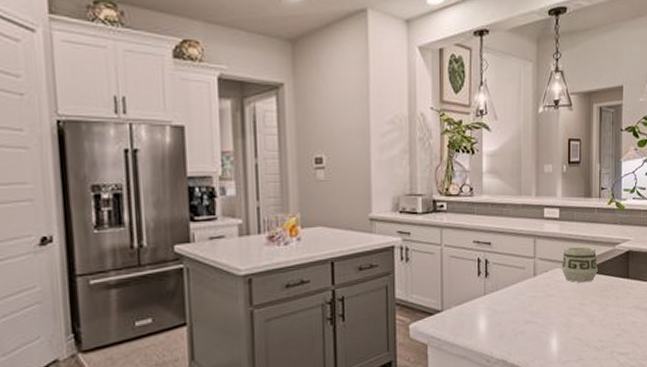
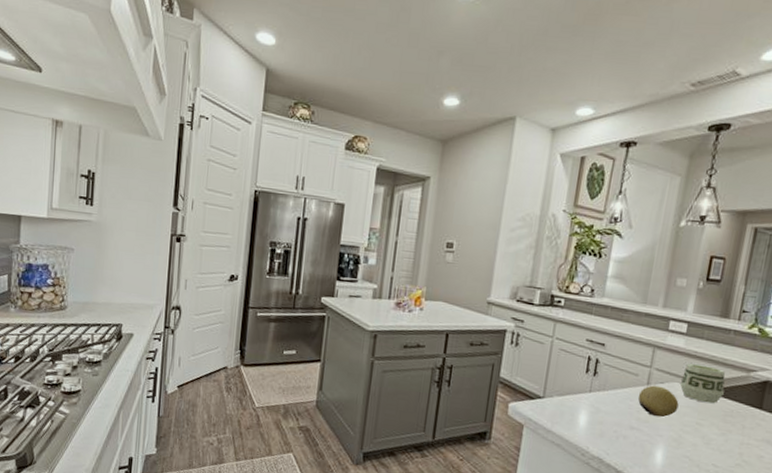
fruit: none [528,275,563,306] -> present [637,385,679,418]

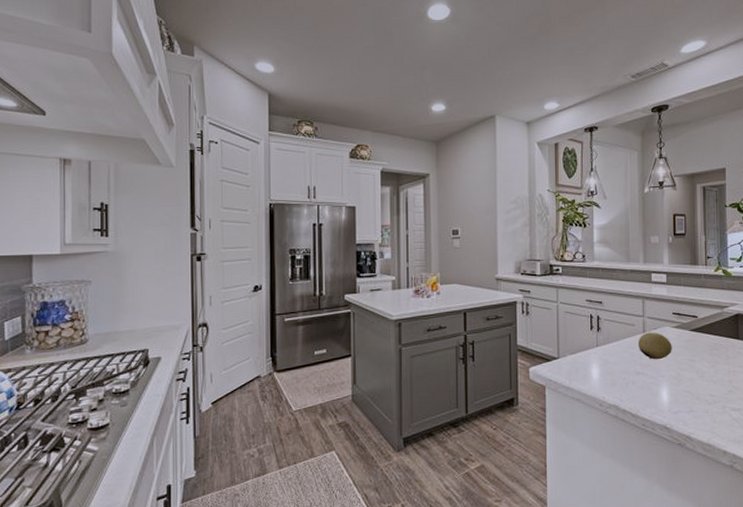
cup: present [679,363,726,404] -> none [669,308,706,341]

